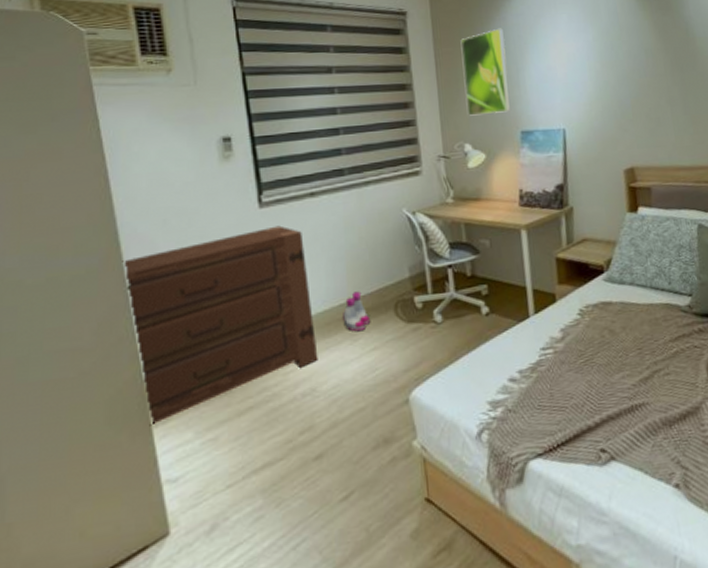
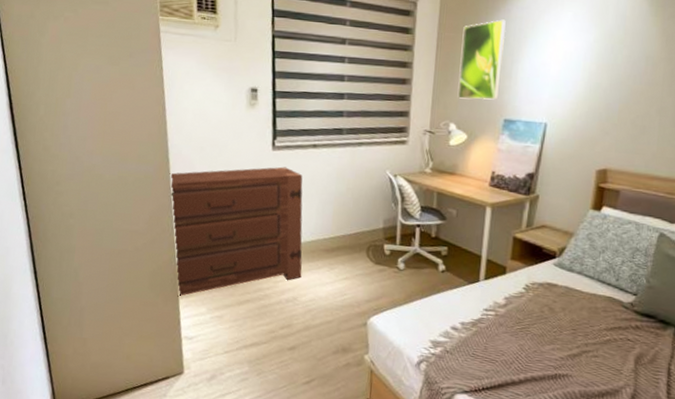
boots: present [343,291,370,332] -> none [325,231,346,263]

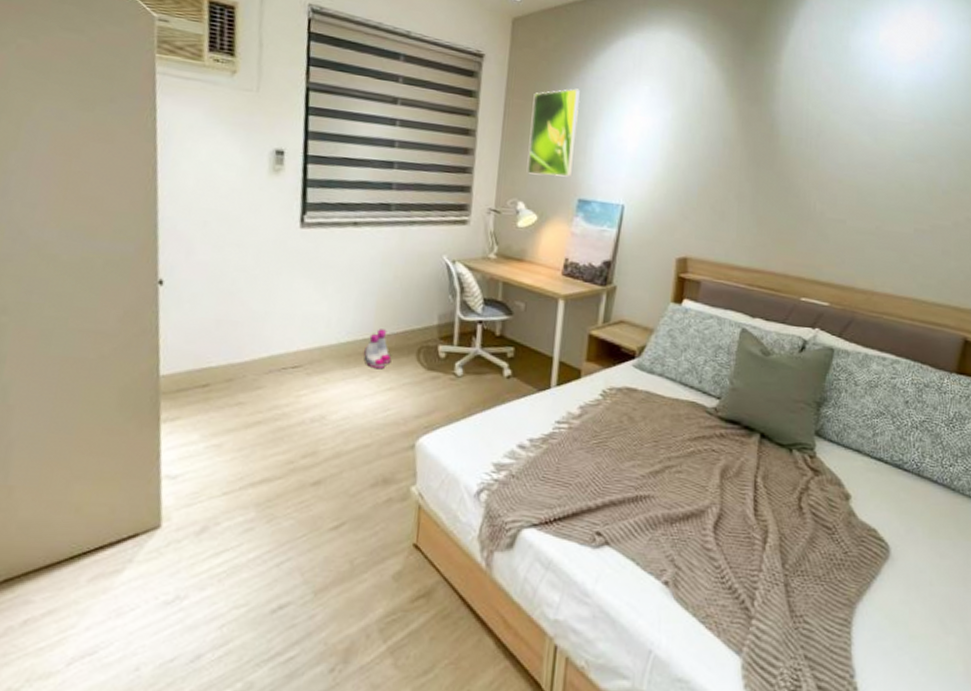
dresser: present [169,166,303,297] -> none [157,248,339,421]
boots: none [325,231,346,263] -> present [364,329,391,370]

